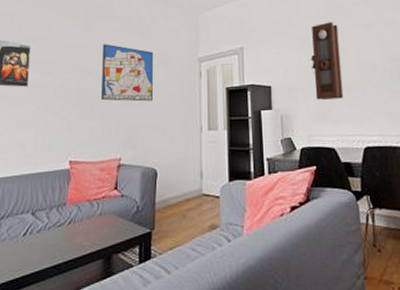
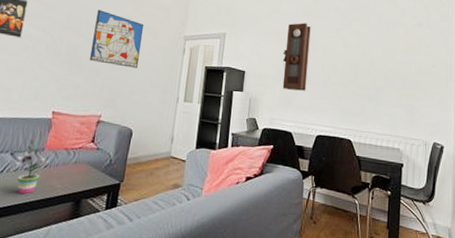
potted plant: none [38,193,74,257] -> present [17,138,50,194]

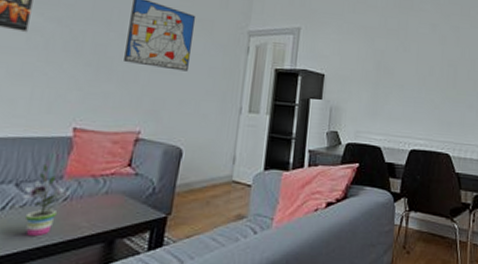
pendulum clock: present [282,22,311,91] -> none [369,16,403,98]

